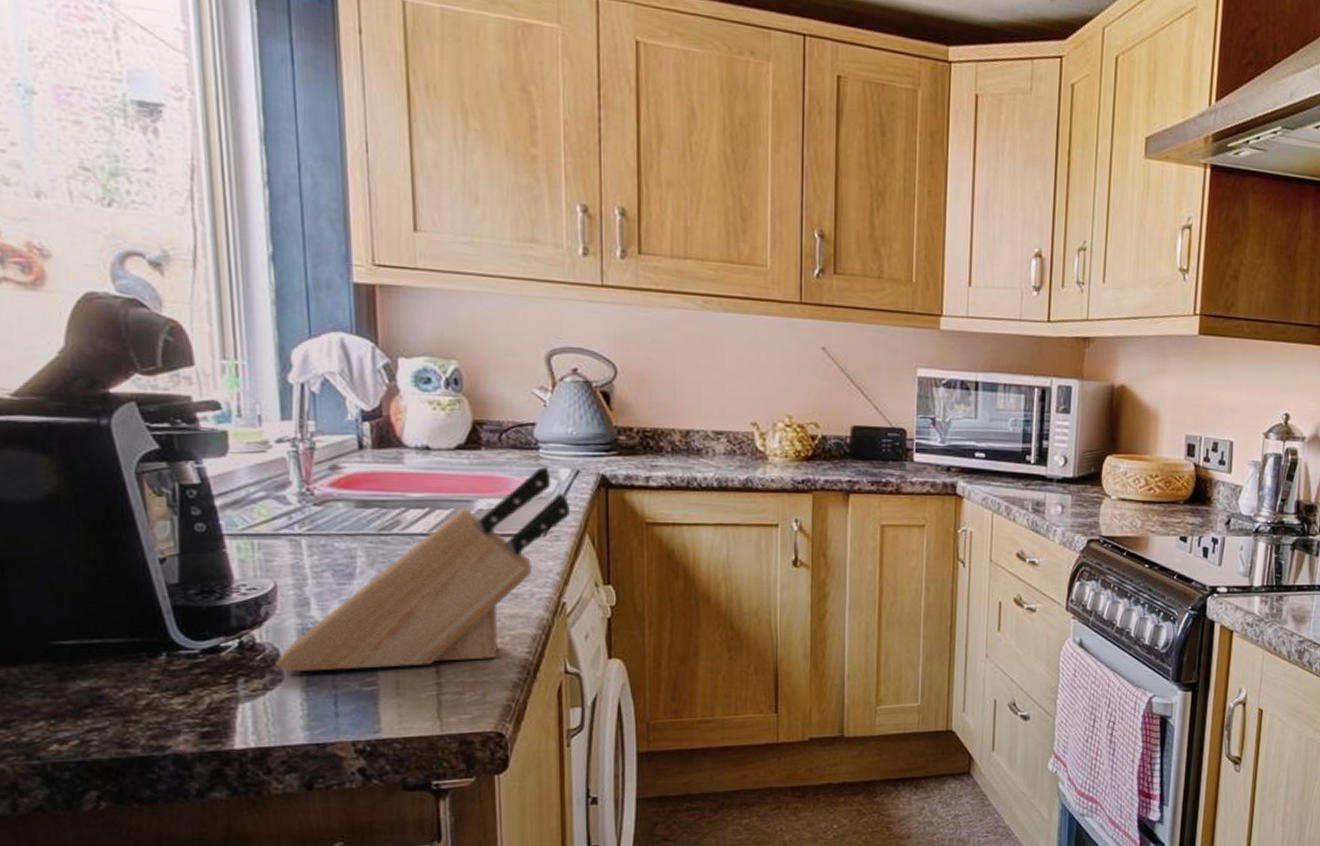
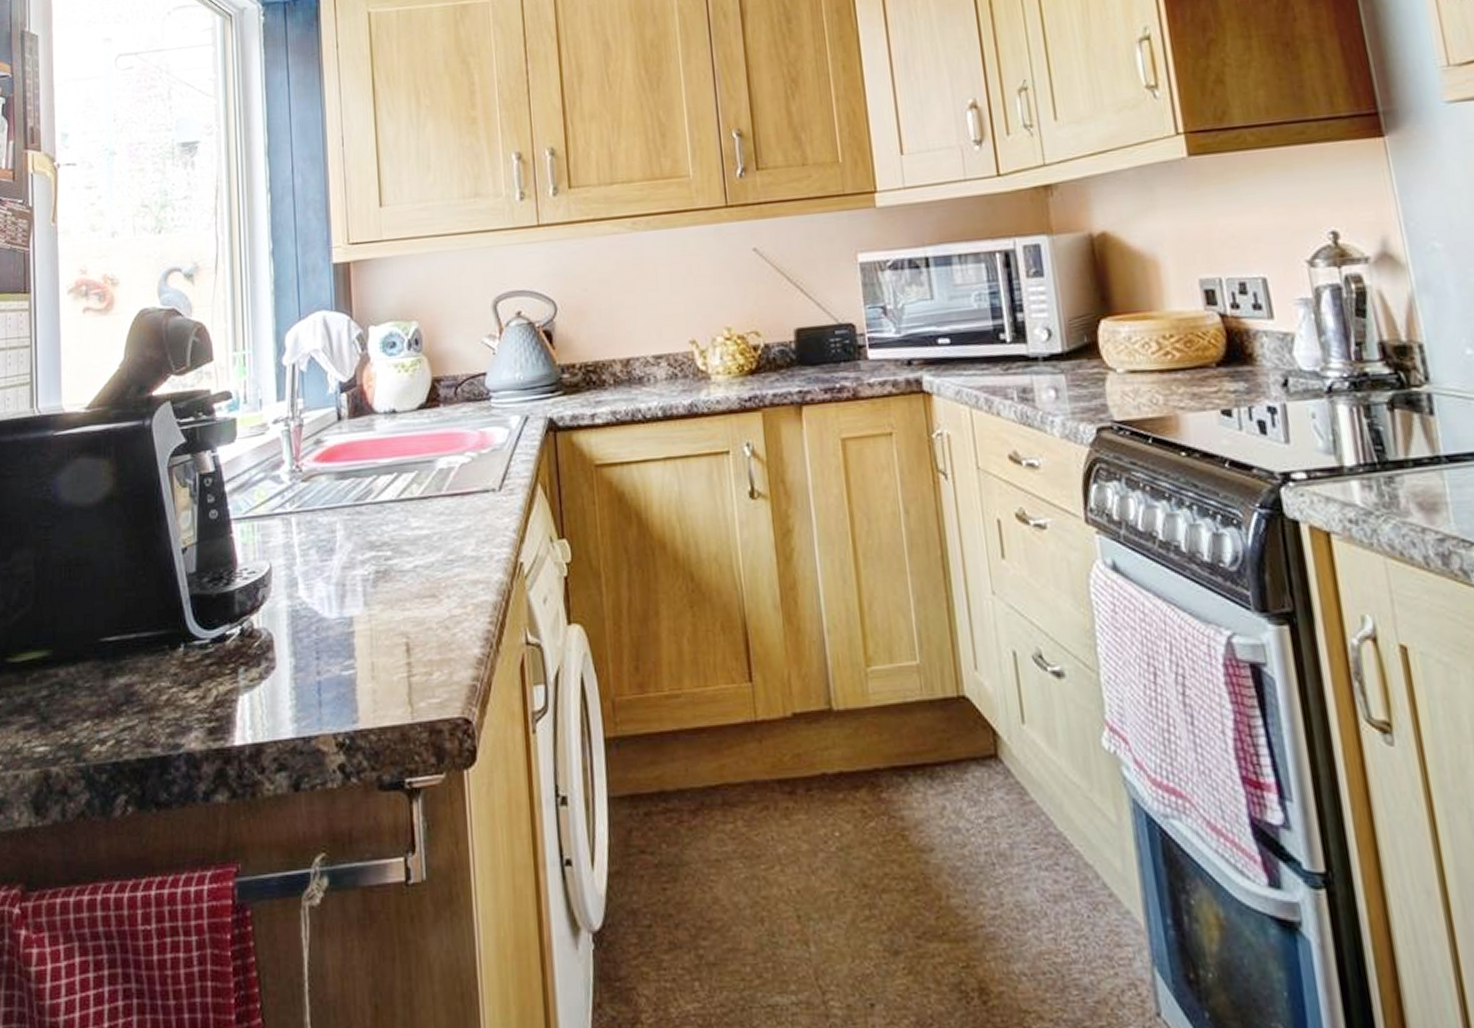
knife block: present [274,467,571,672] -> none [268,417,523,659]

